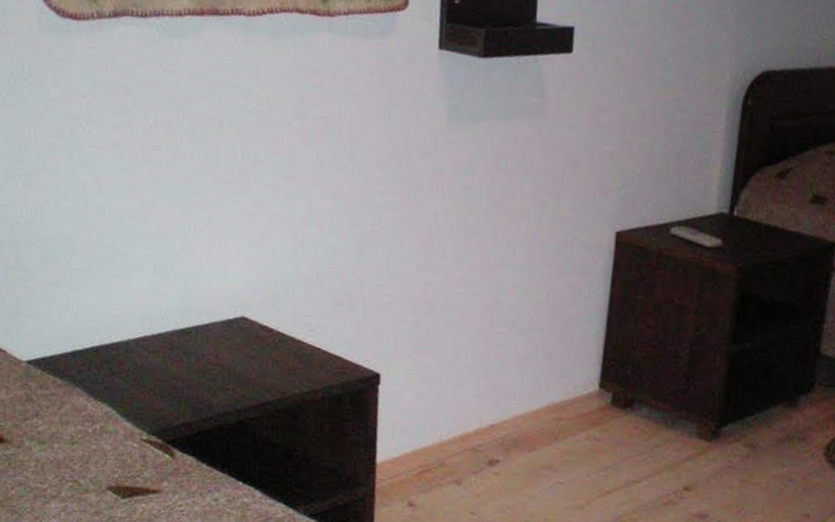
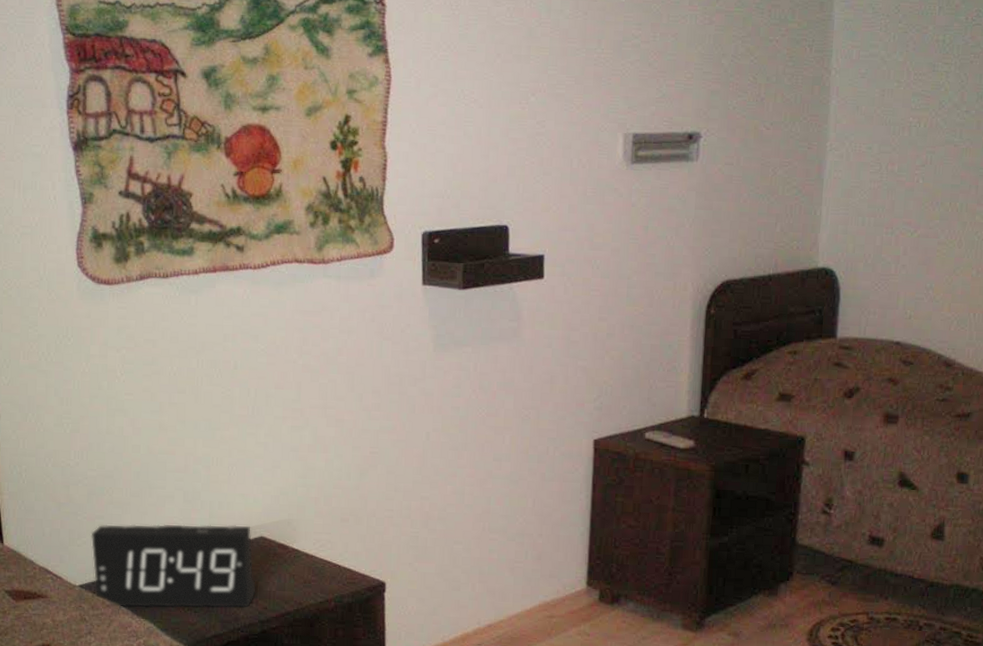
alarm clock: none [42,293,234,394] -> present [90,524,257,608]

